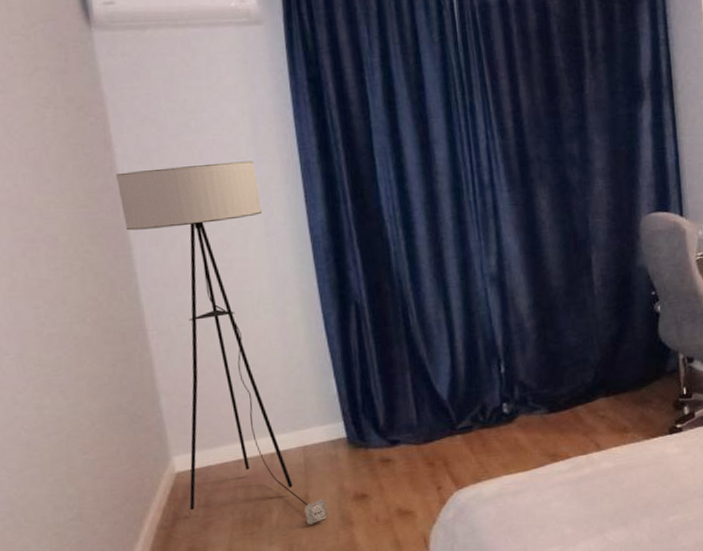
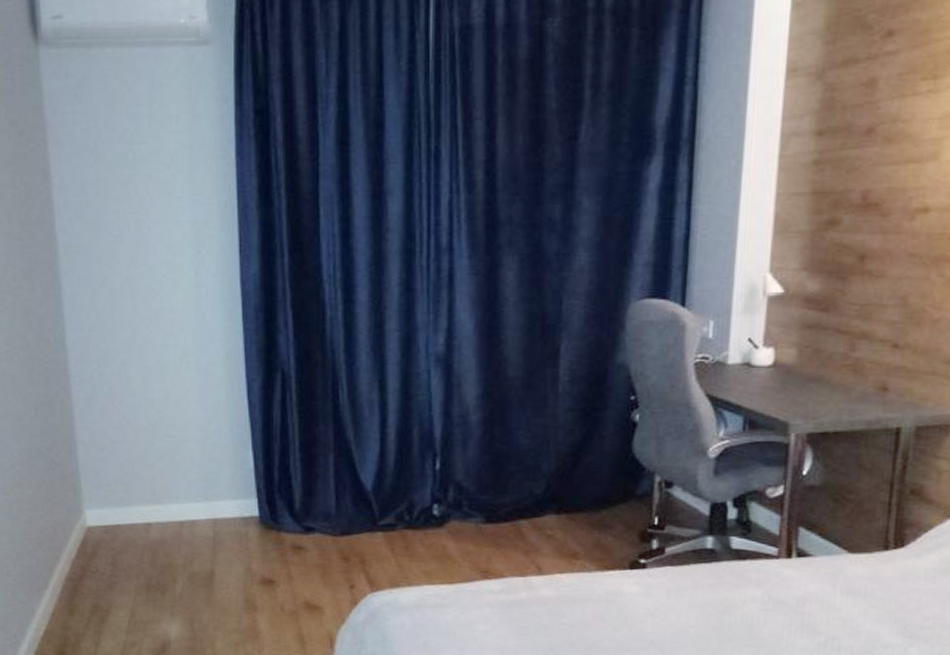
floor lamp: present [116,160,327,525] -> none [52,201,232,602]

